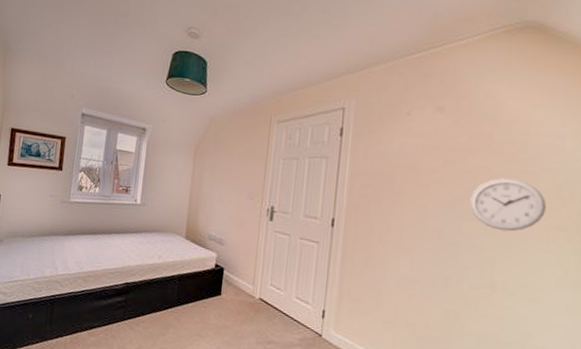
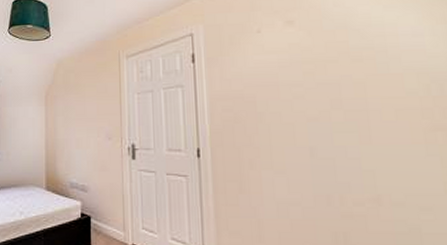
wall clock: present [469,178,547,232] -> none [337,84,419,139]

